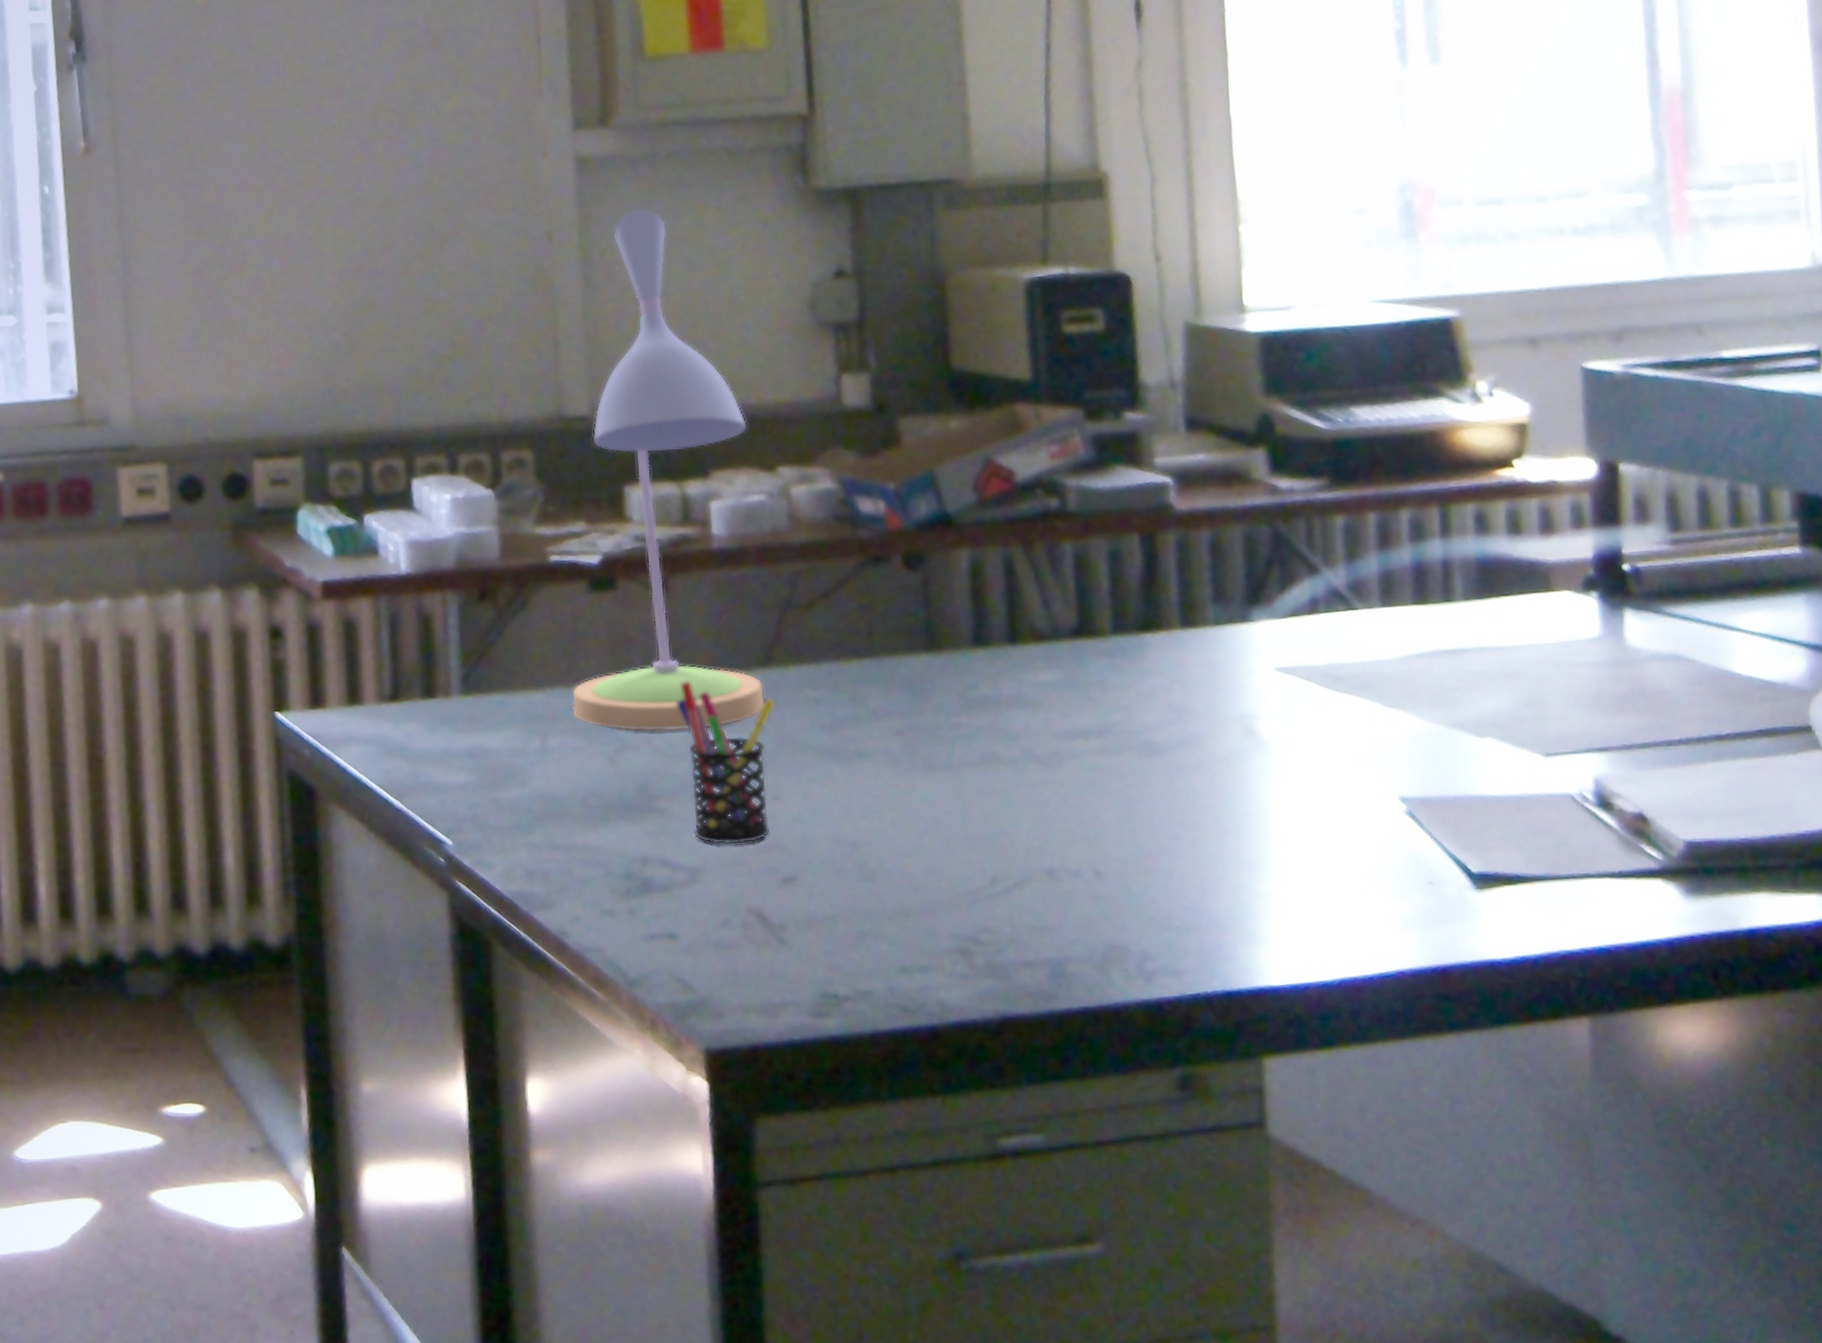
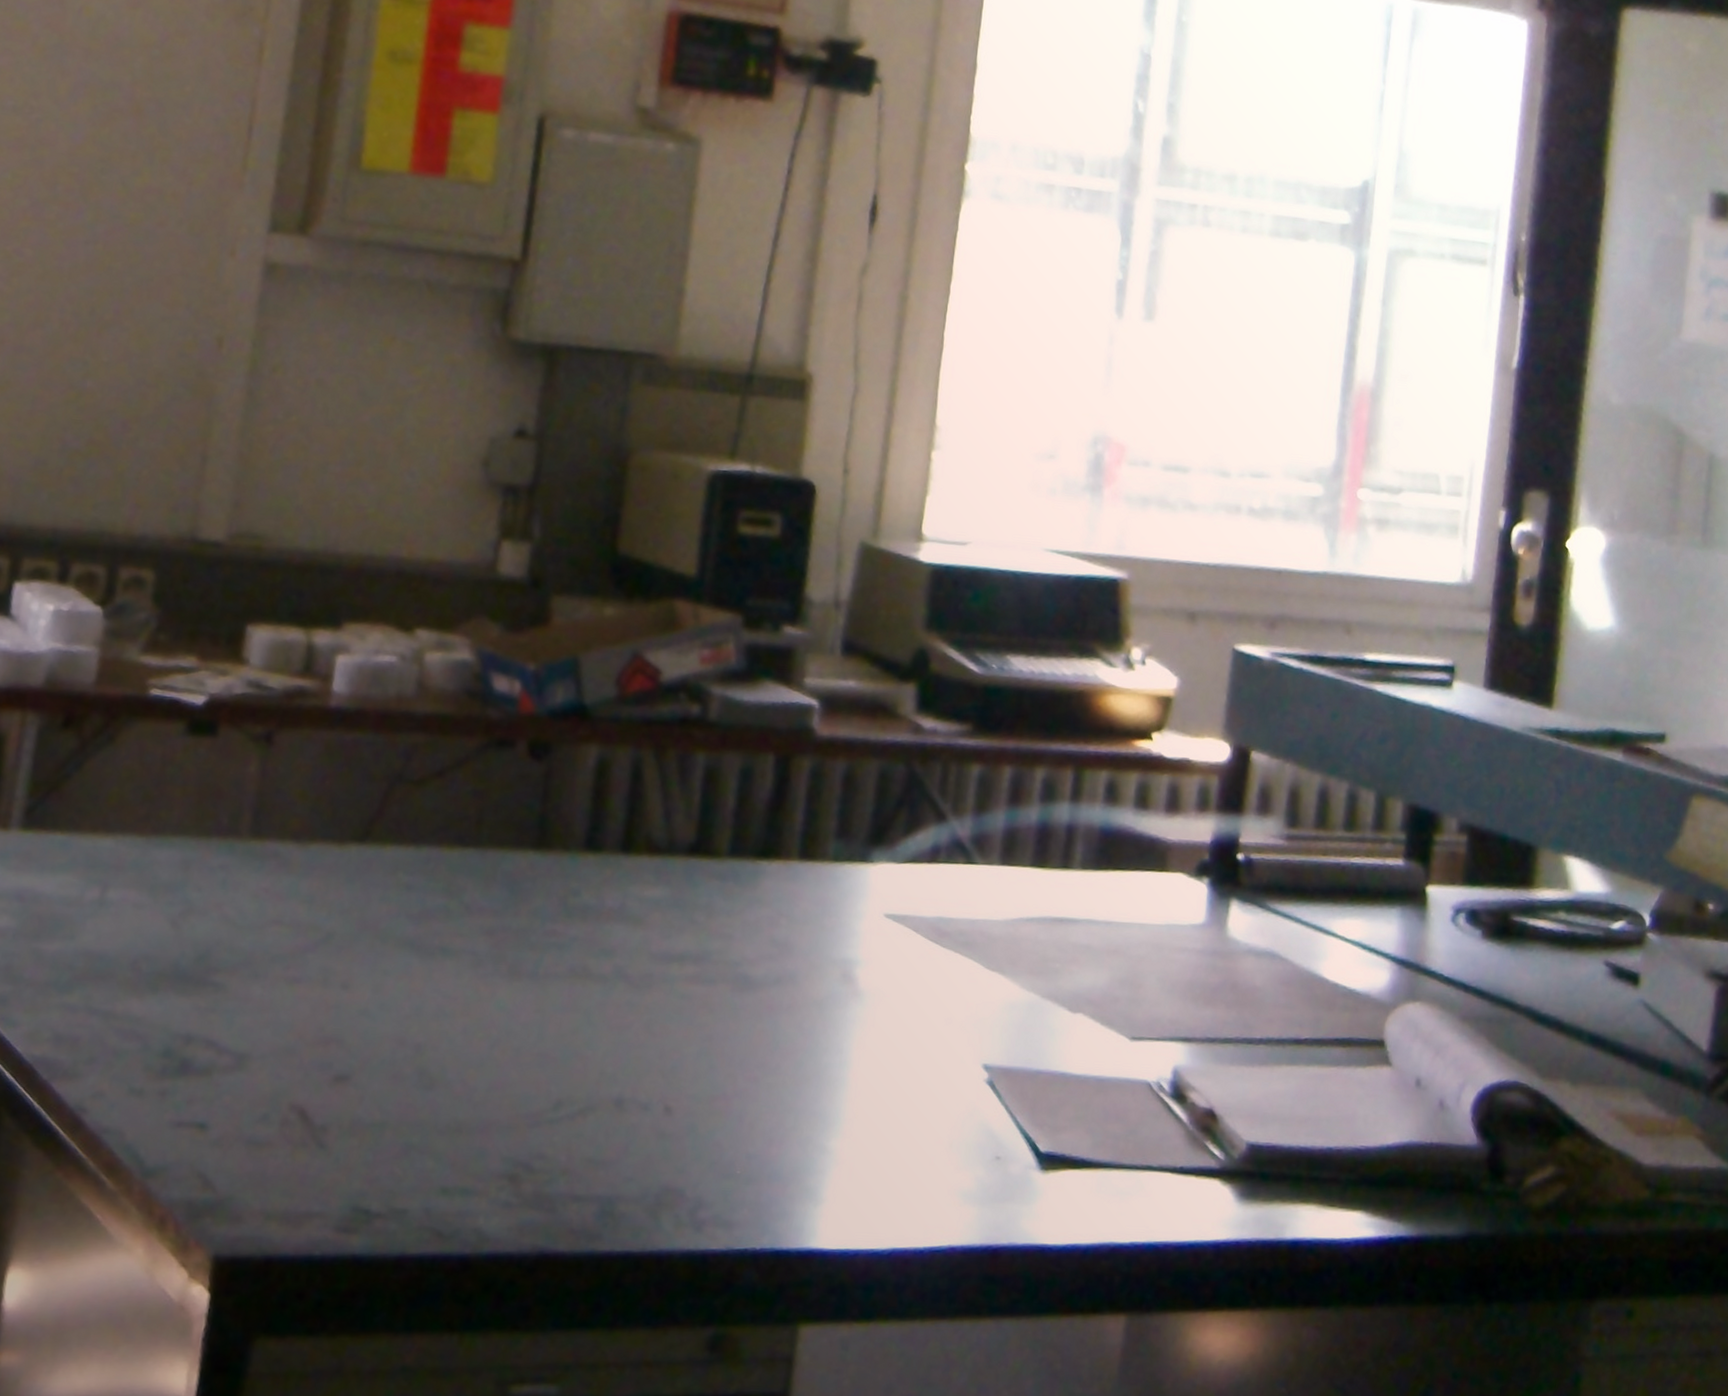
desk lamp: present [571,207,765,732] -> none [140,327,393,901]
pen holder: present [677,681,776,845] -> none [248,847,364,1033]

